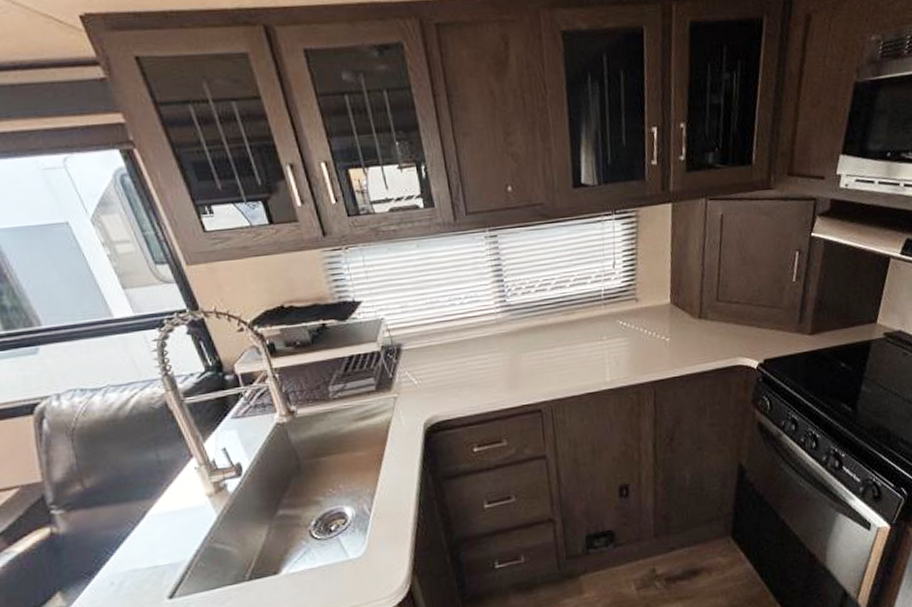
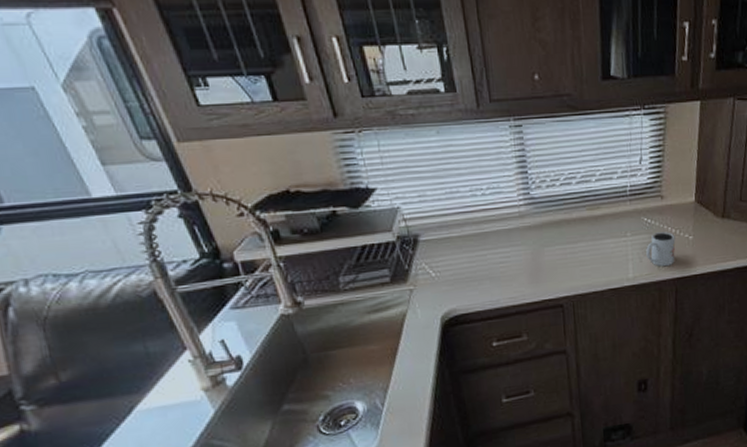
mug: none [622,334,653,370] -> present [646,232,676,267]

